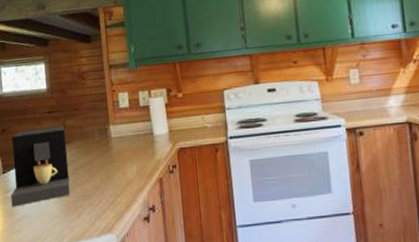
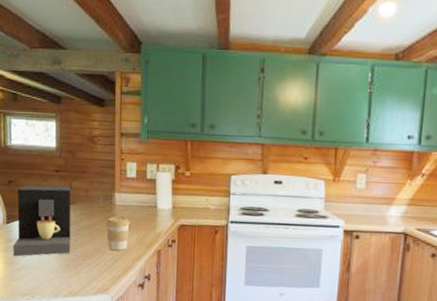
coffee cup: none [103,148,129,186] -> present [106,216,130,251]

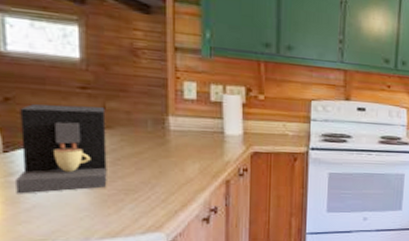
coffee cup: present [106,216,130,251] -> none [156,143,190,183]

